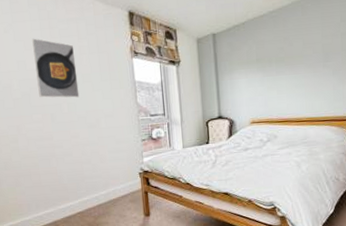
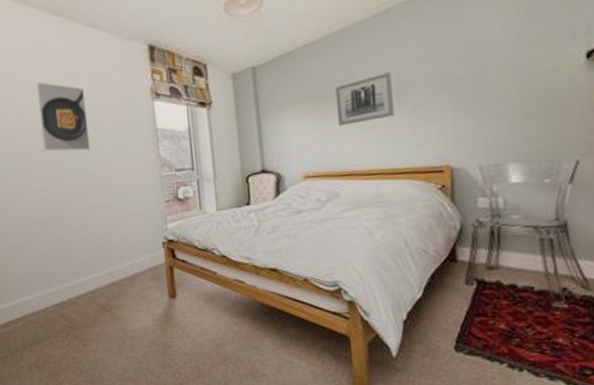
wall art: none [276,43,319,83] -> present [334,72,394,126]

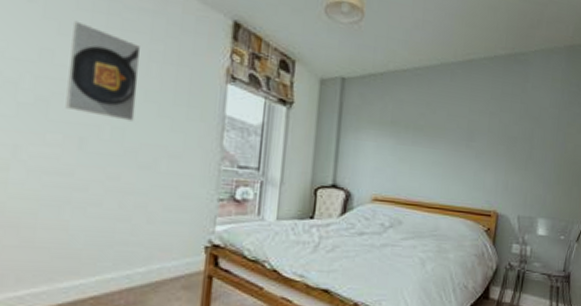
wall art: present [334,72,394,126] -> none [413,116,464,158]

